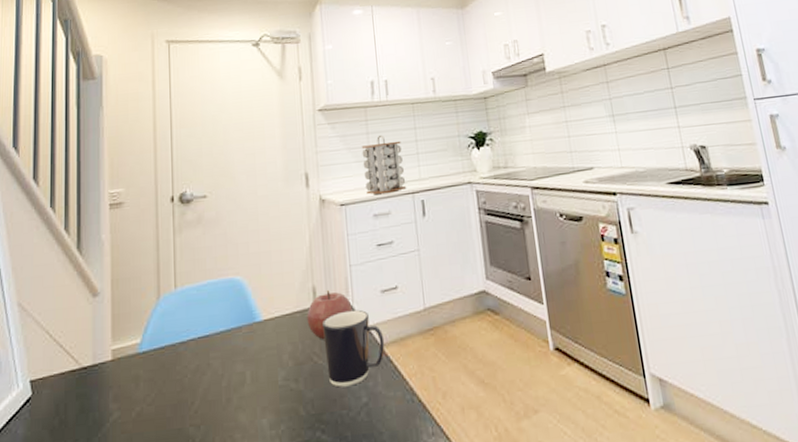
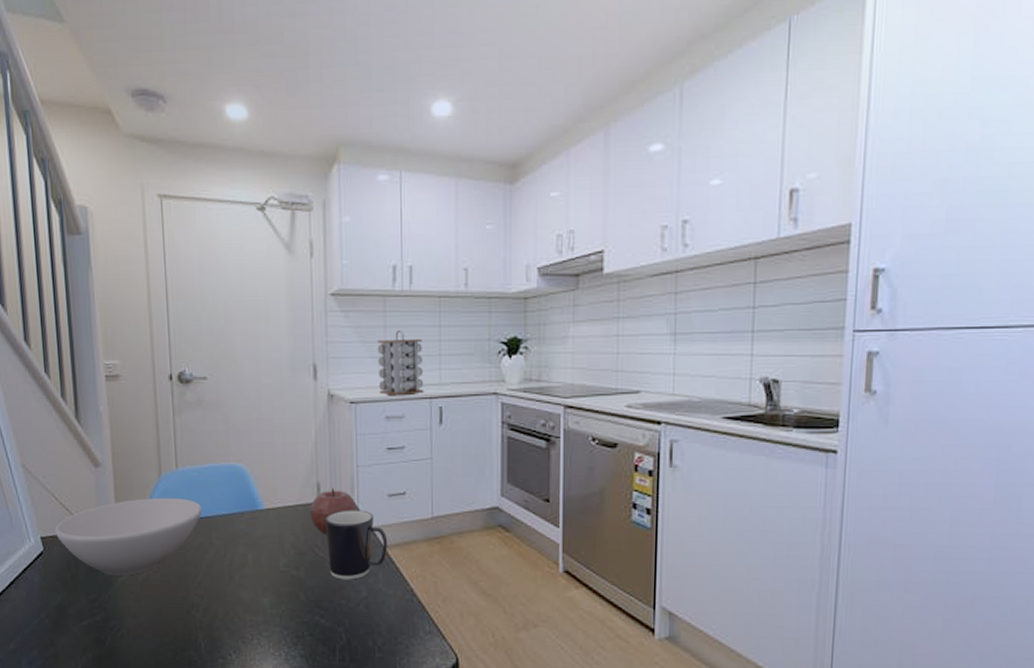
bowl: none [45,319,200,415] -> present [54,497,203,576]

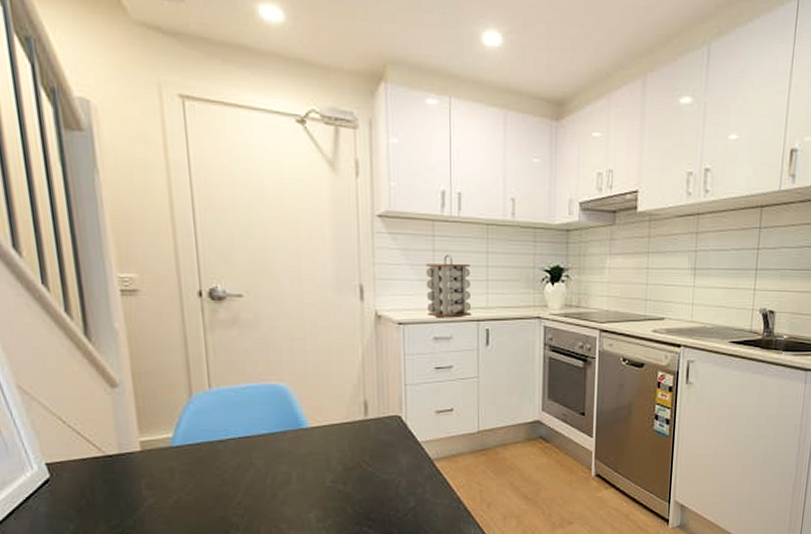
bowl: present [54,497,203,576] -> none [63,418,241,500]
fruit: present [310,488,357,535] -> none [357,406,405,451]
mug: present [326,510,388,580] -> none [374,426,436,492]

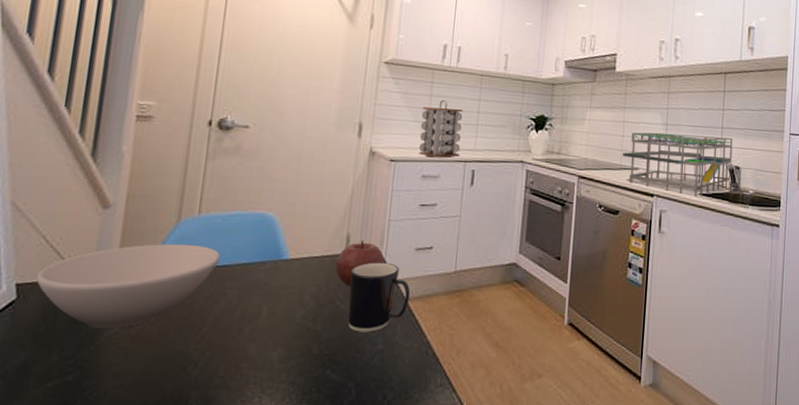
bowl: none [63,418,241,500] -> present [35,243,221,328]
fruit: none [357,406,405,451] -> present [335,240,384,286]
mug: none [374,426,436,492] -> present [348,262,411,333]
architectural model: none [647,278,768,345] -> present [622,132,733,197]

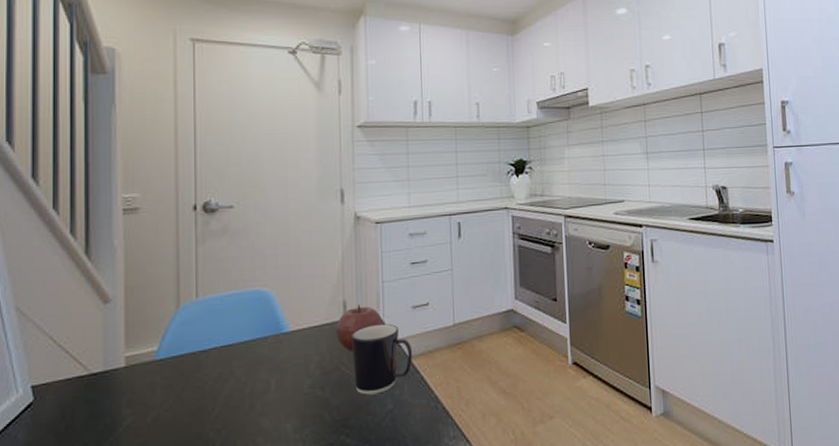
bowl: present [35,243,221,328] -> none [49,328,223,420]
spice rack: present [419,99,463,159] -> none [400,156,444,215]
architectural model: present [622,132,733,197] -> none [606,159,719,222]

